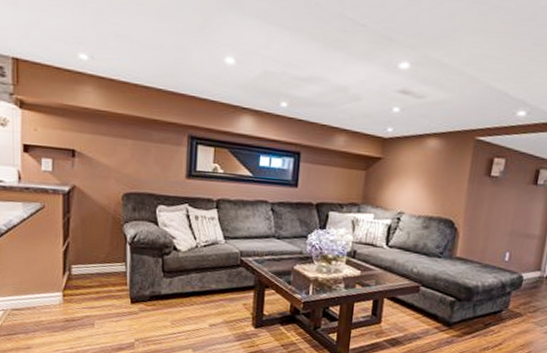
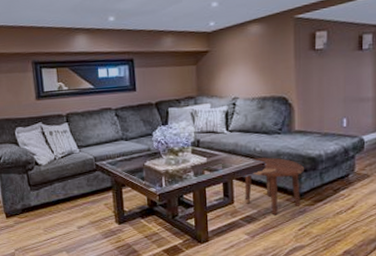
side table: none [392,279,459,342] -> present [244,157,304,216]

